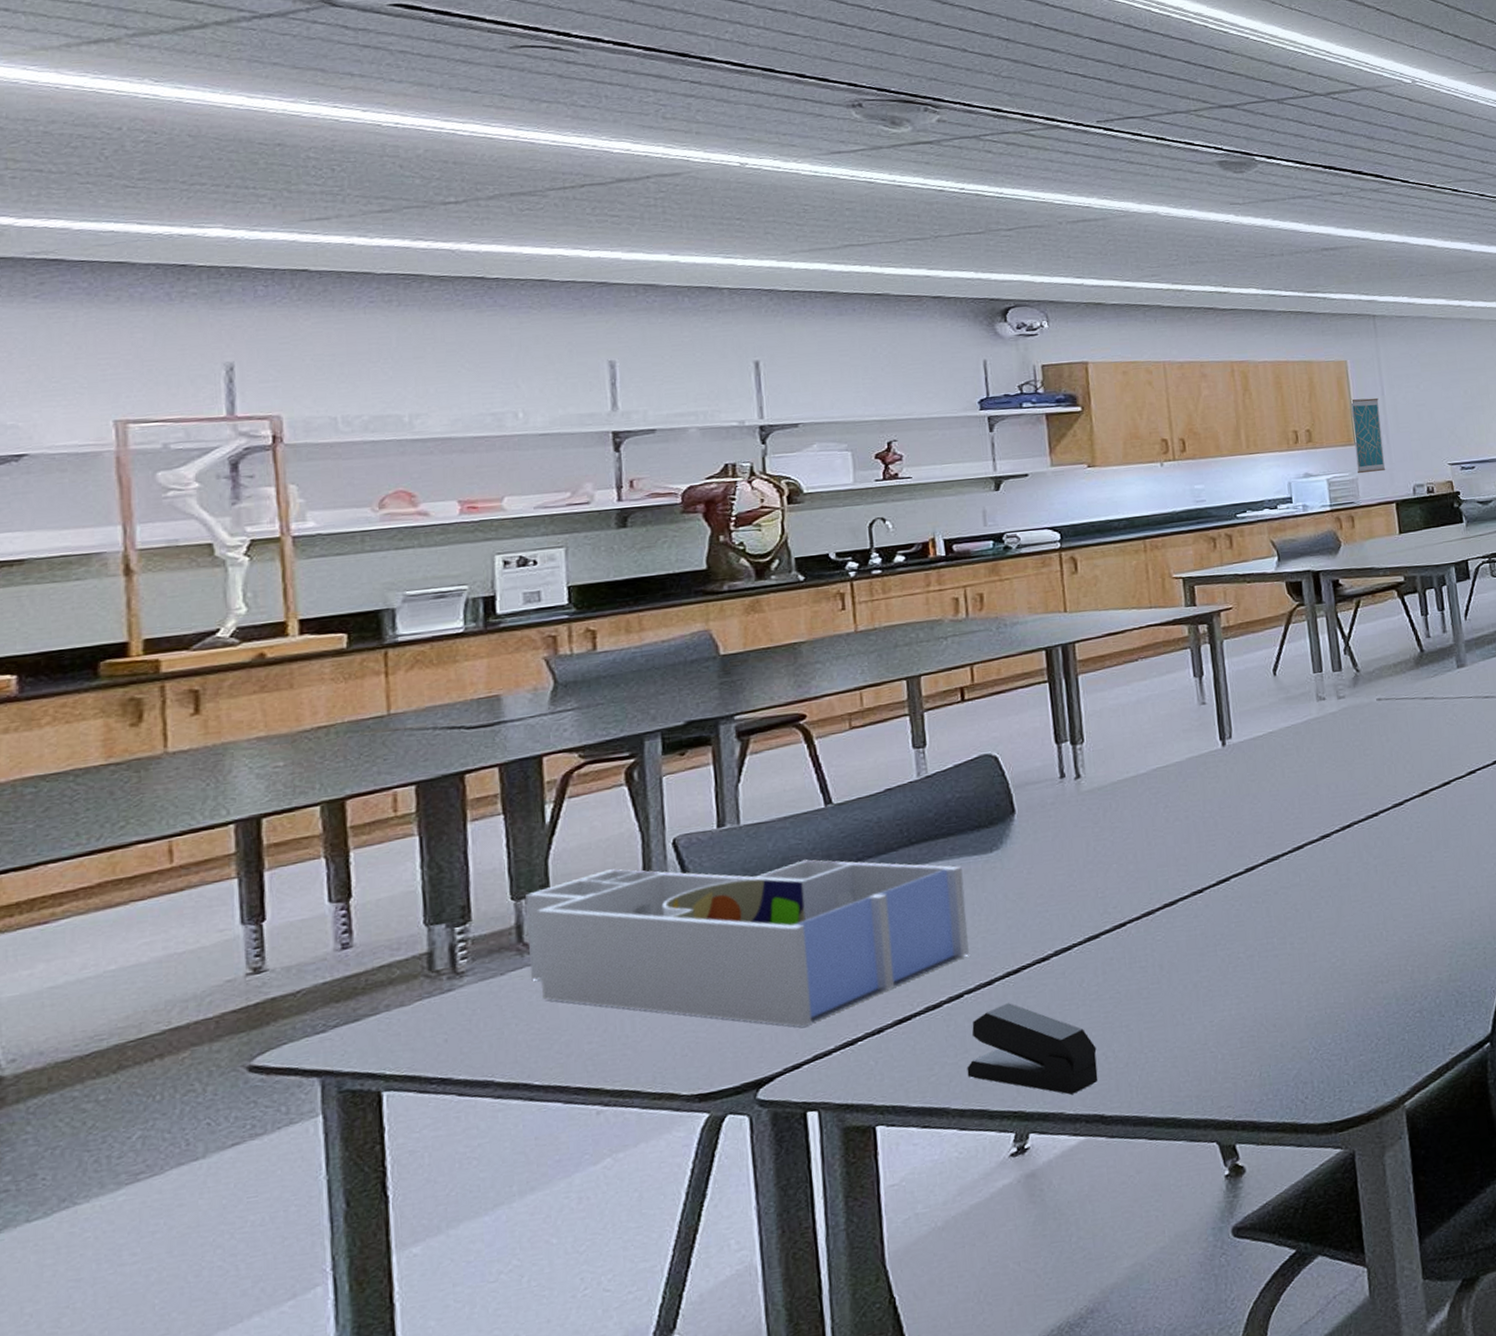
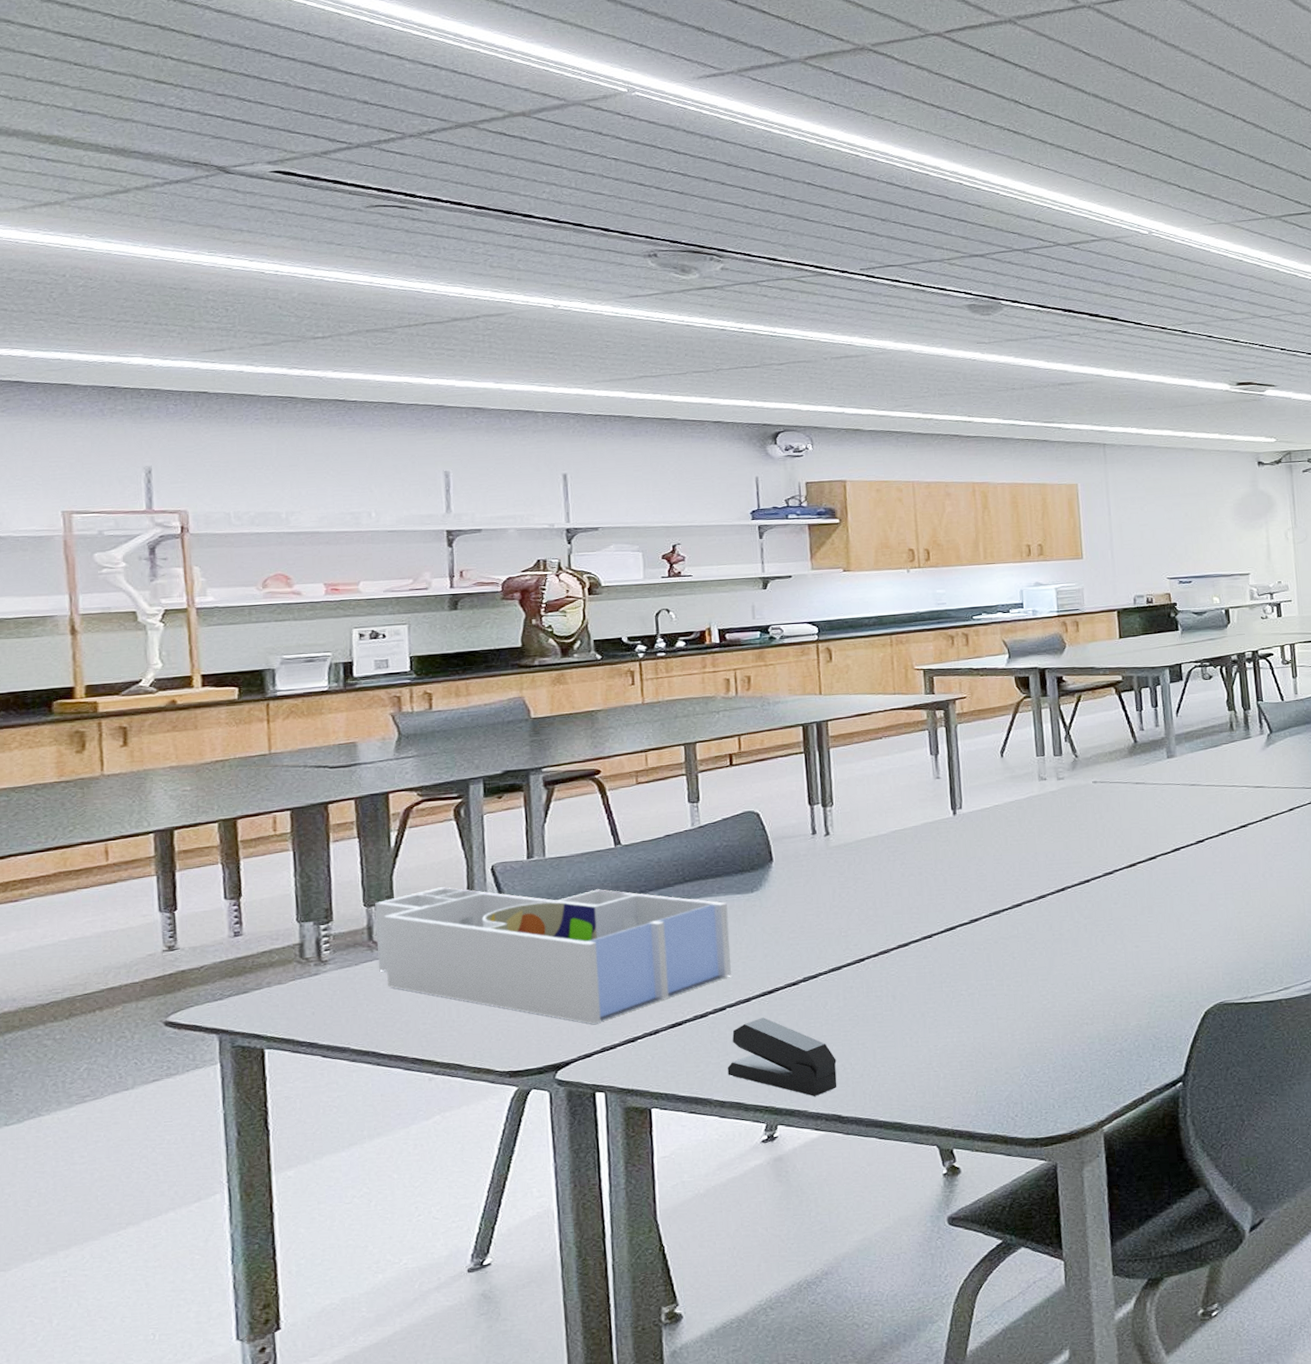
wall art: present [1350,398,1386,474] -> none [1079,517,1110,585]

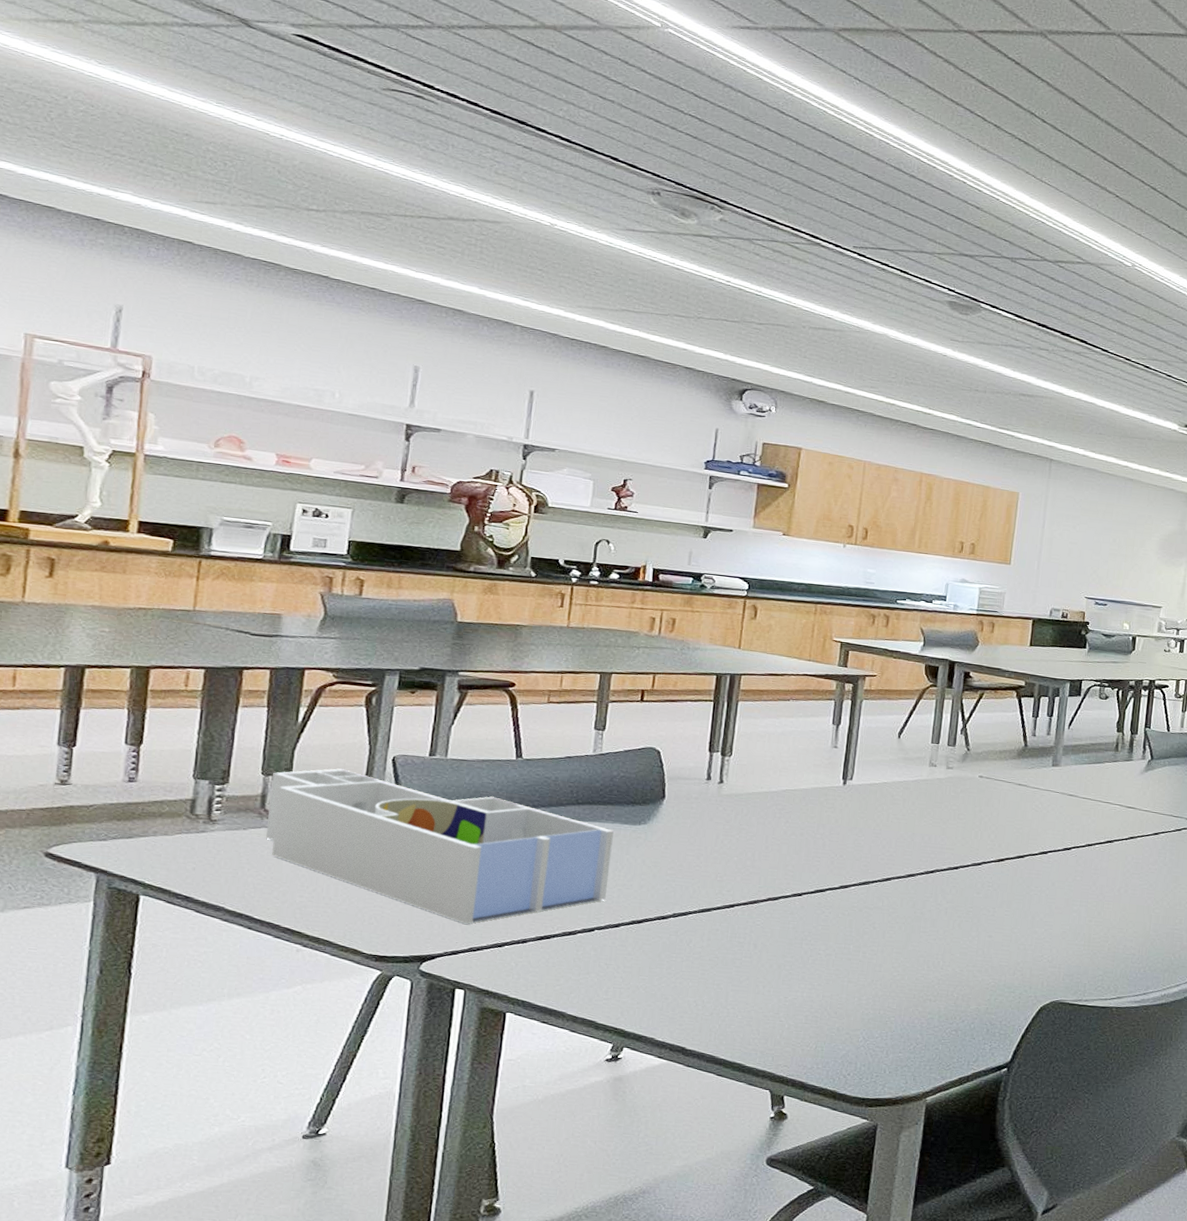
stapler: present [727,1017,837,1096] -> none [585,944,690,1026]

